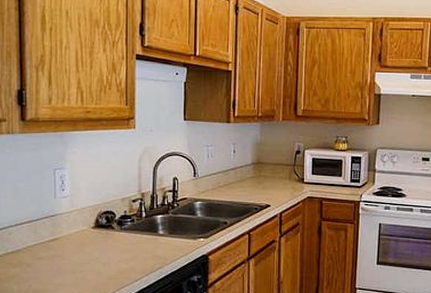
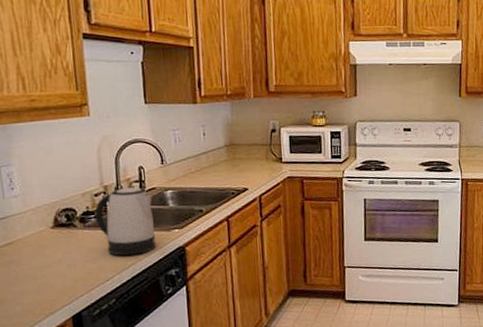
kettle: none [131,196,183,259] -> present [94,187,156,256]

